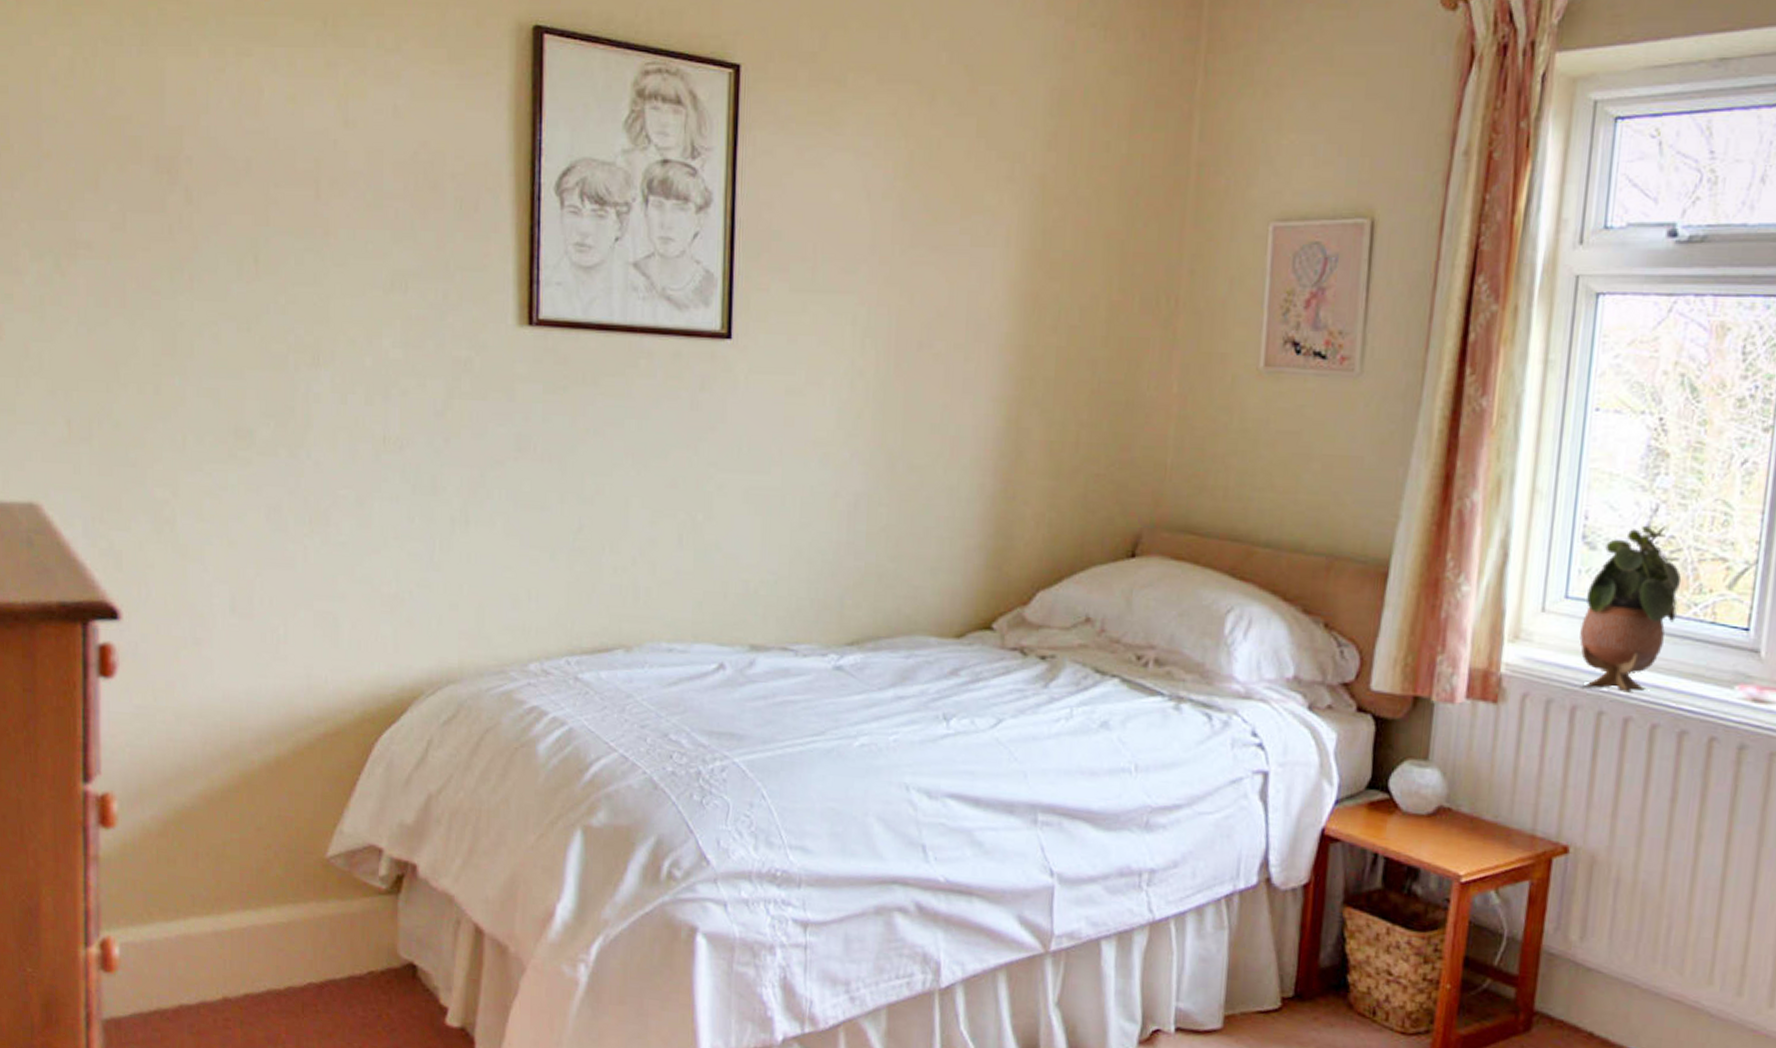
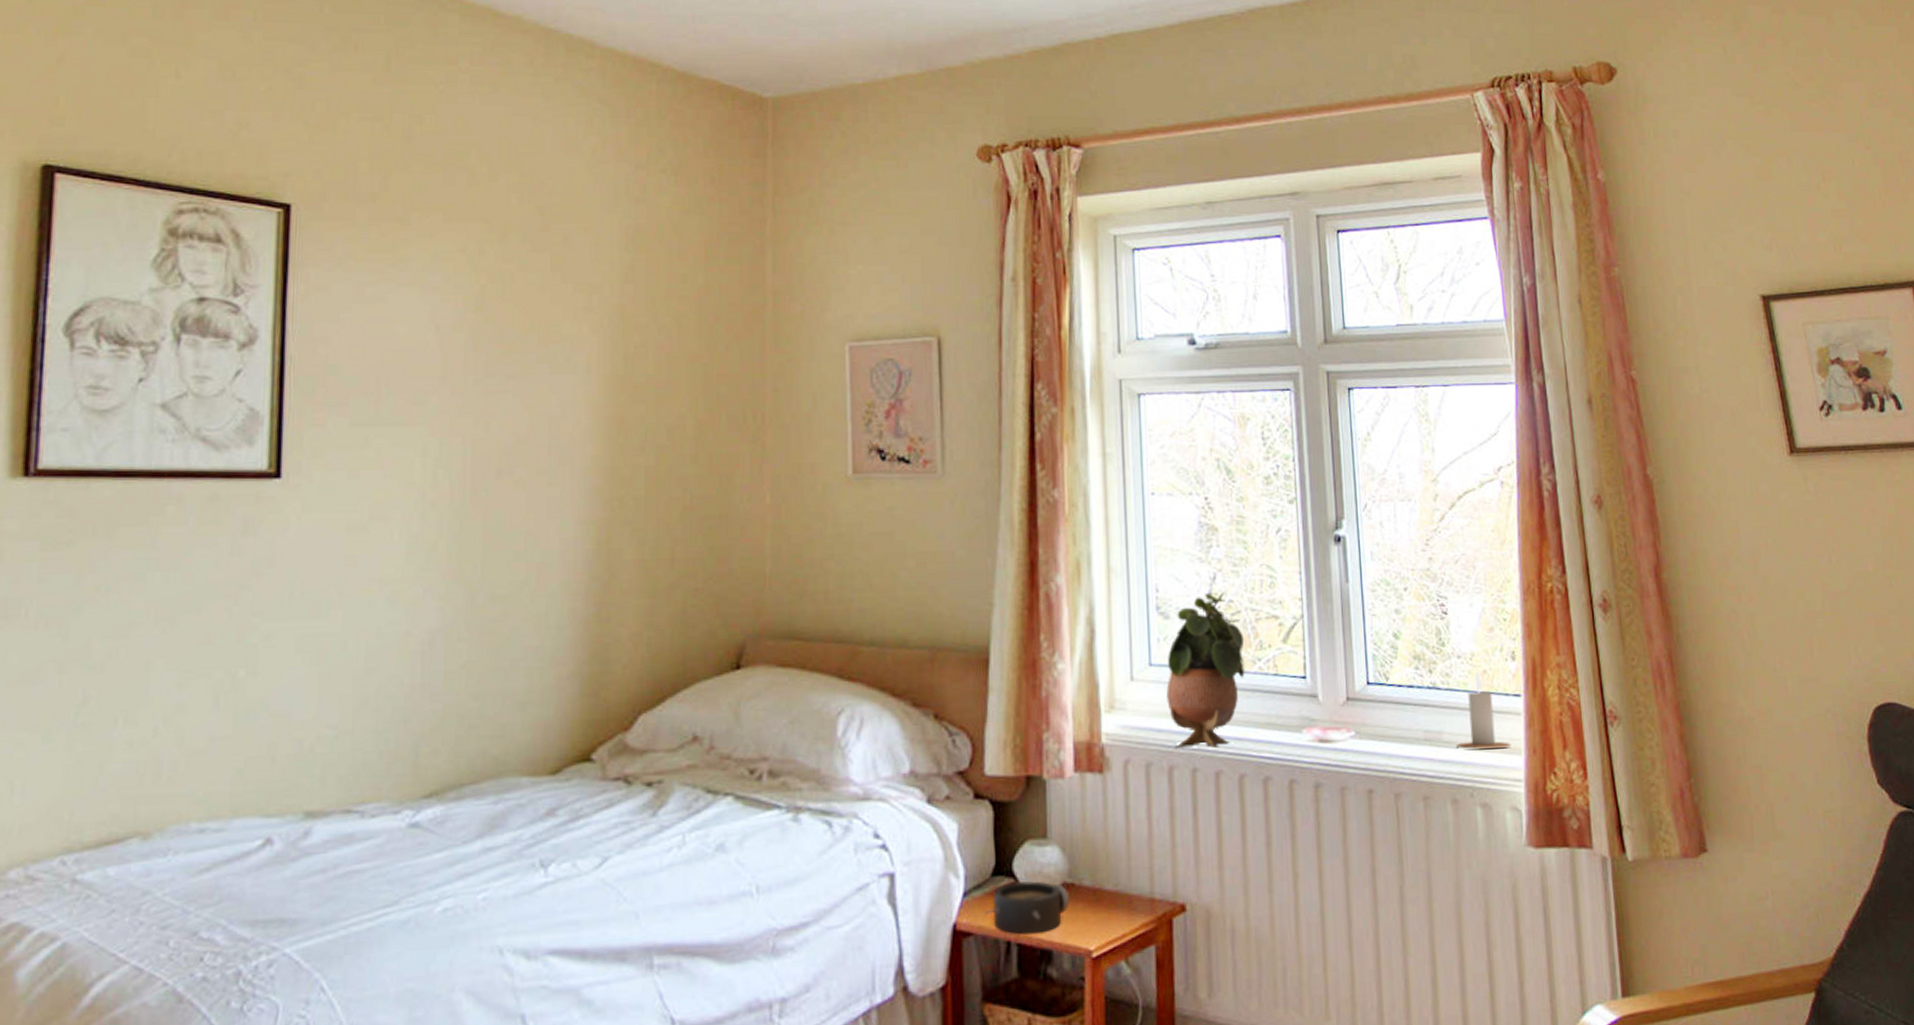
alarm clock: none [1355,797,1445,851] -> present [985,880,1070,934]

